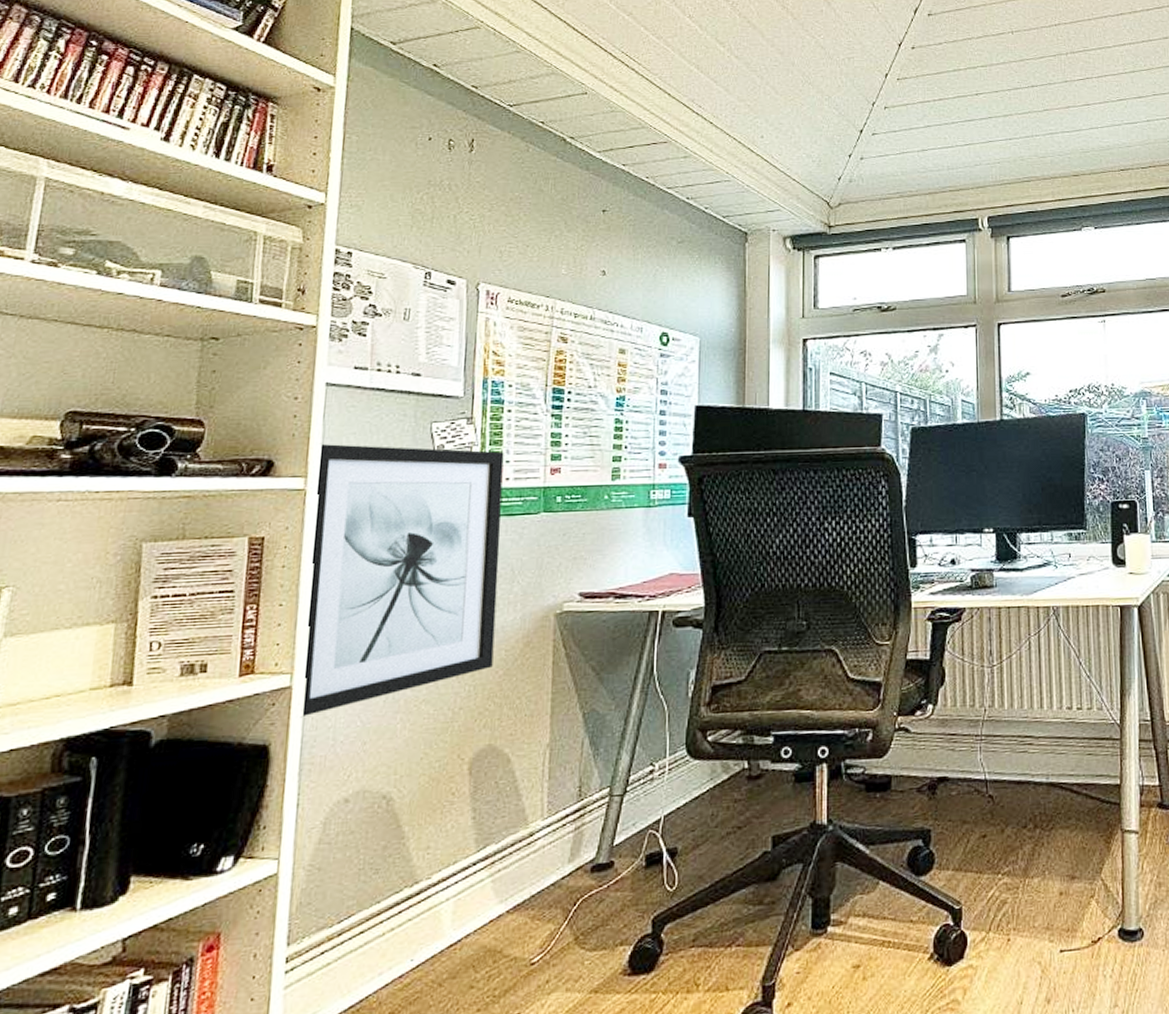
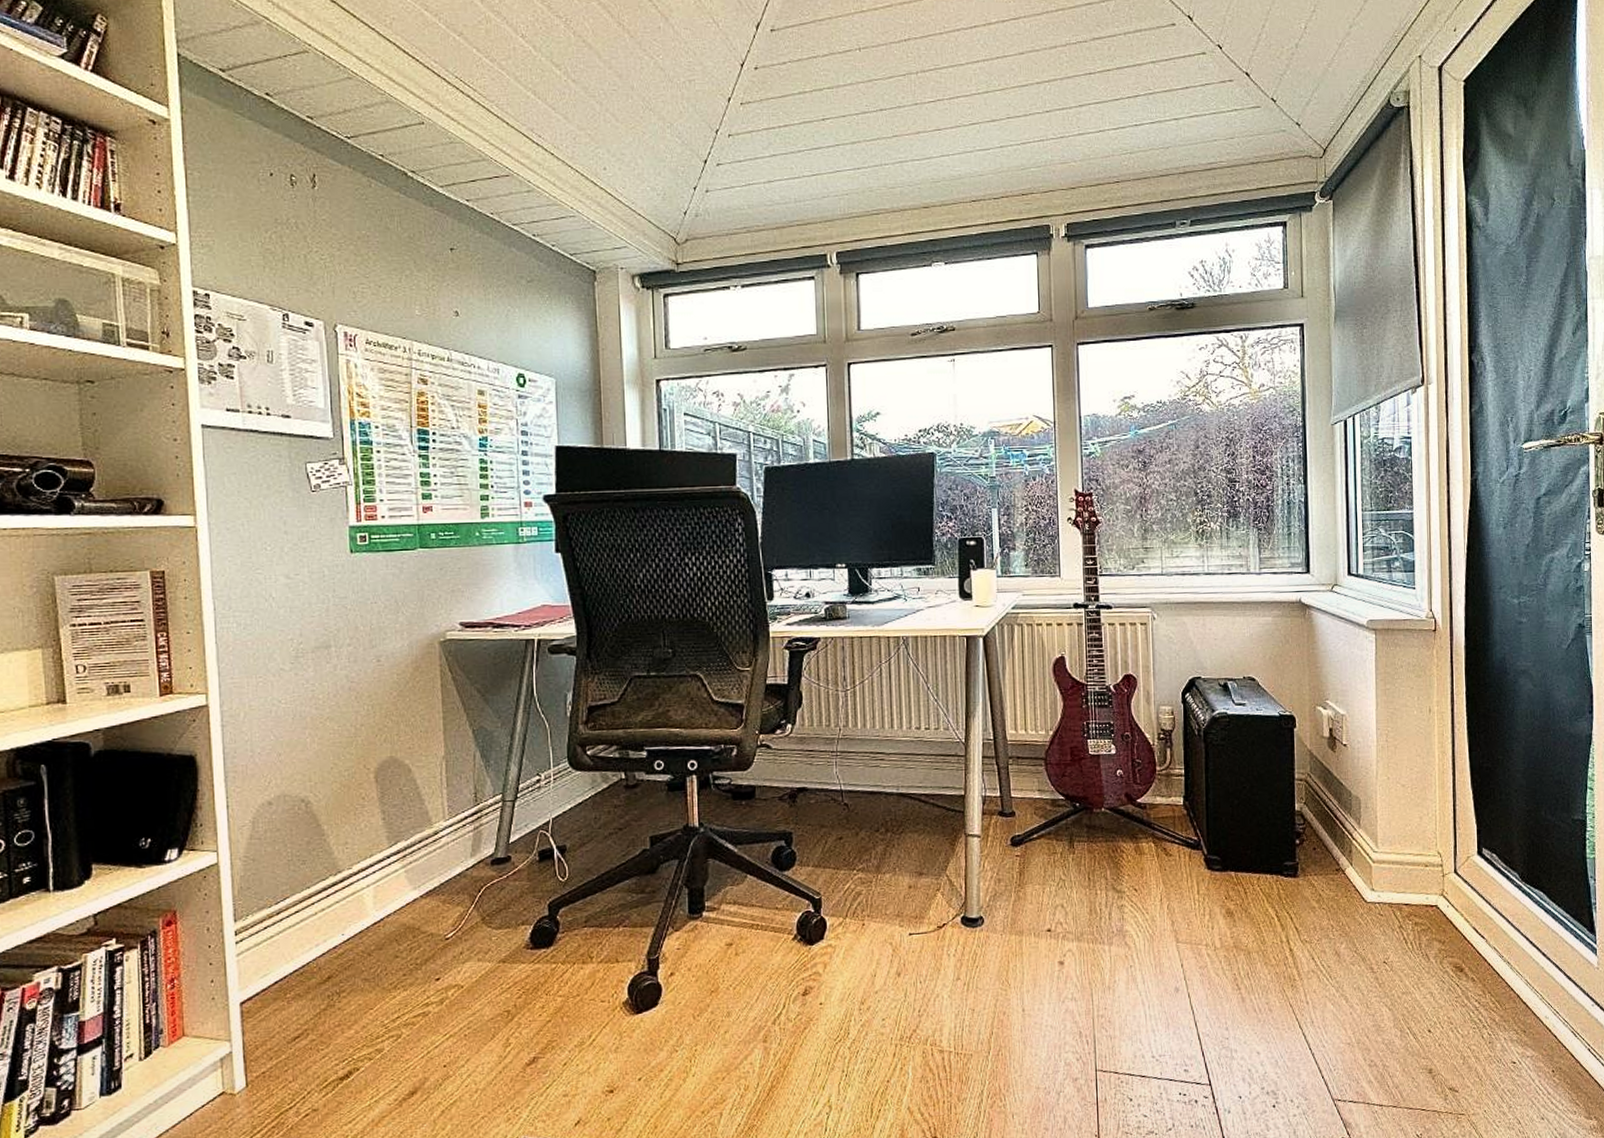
wall art: present [300,444,504,718] -> none [206,484,387,733]

